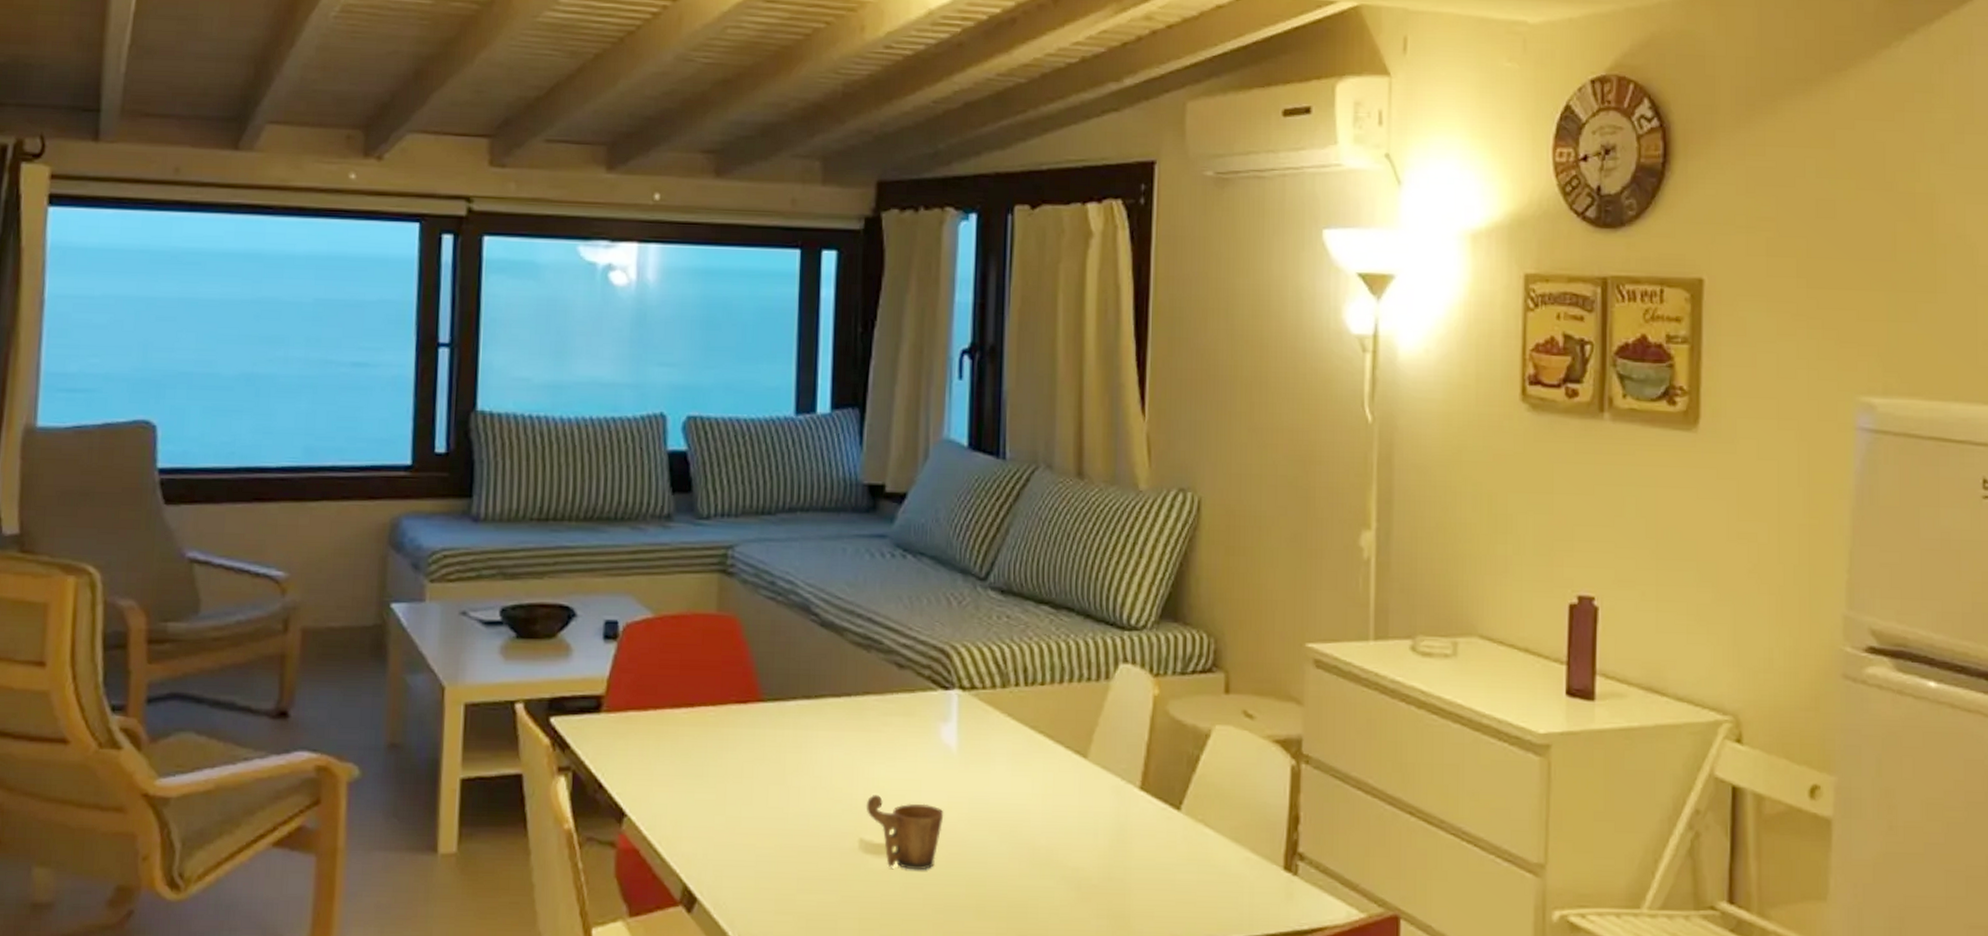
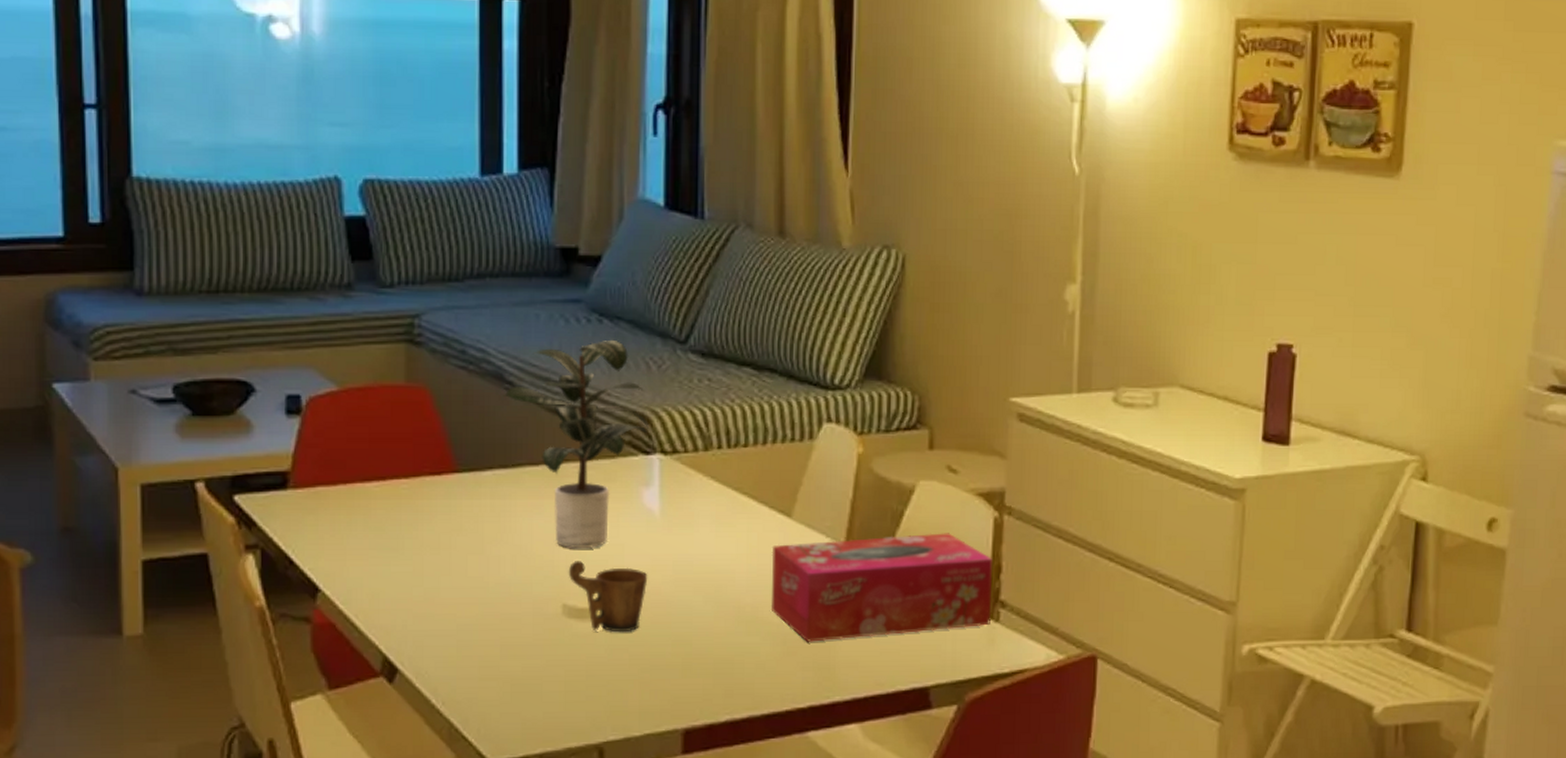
potted plant: none [808,574,948,783] -> present [502,339,649,549]
tissue box: none [1066,779,1291,889] -> present [771,533,993,642]

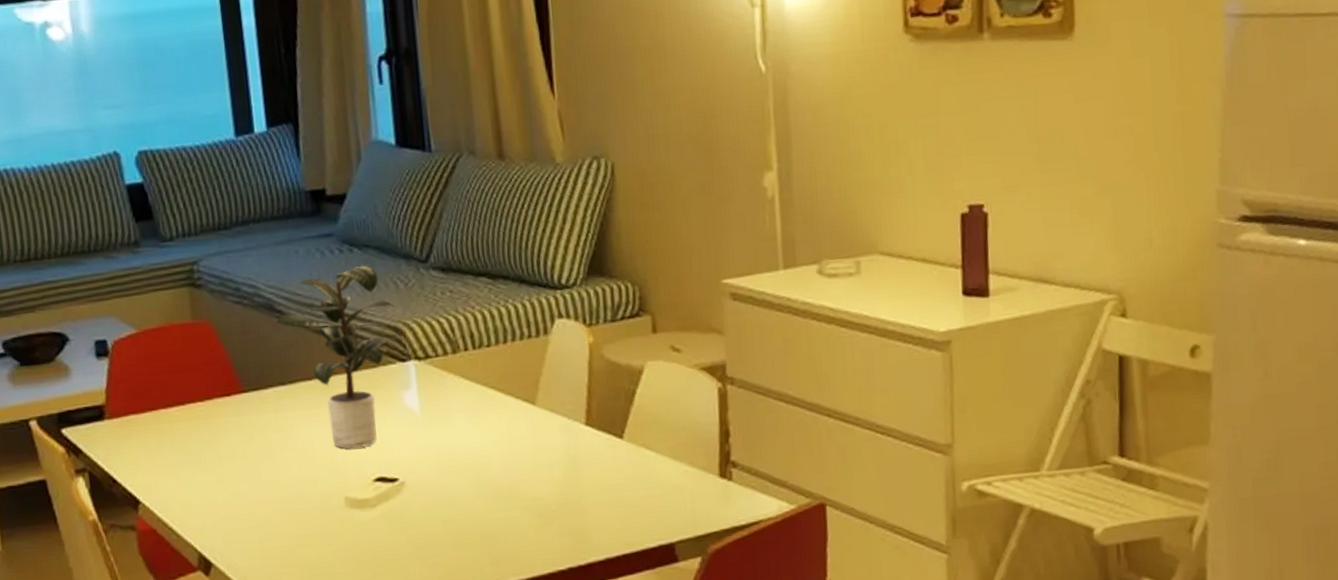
mug: present [568,561,648,633] -> none [346,459,416,518]
tissue box: present [771,533,993,642] -> none [521,405,725,512]

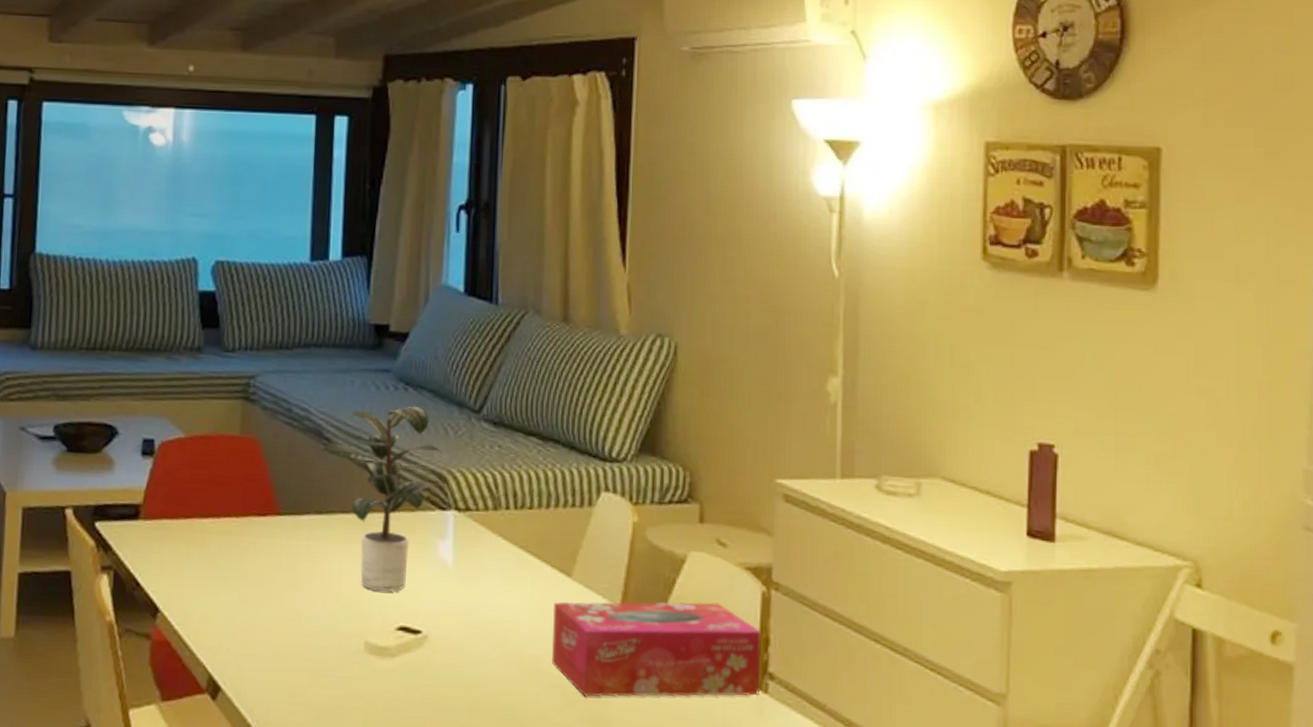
tissue box: none [521,405,725,512] -> present [552,601,762,698]

